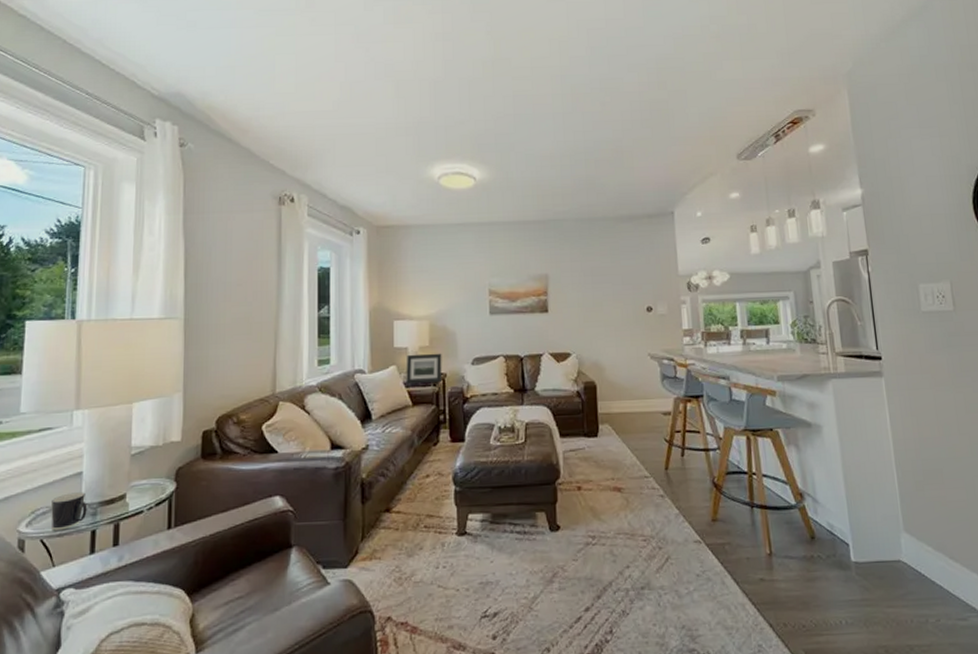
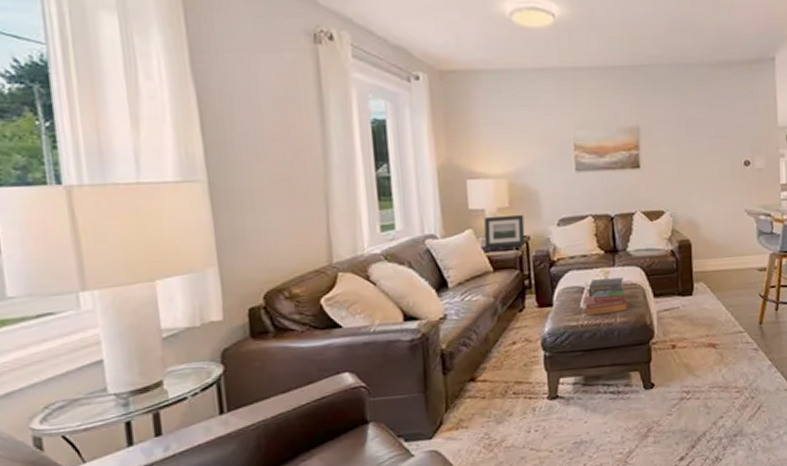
mug: present [51,492,88,531] -> none [68,382,117,425]
books: none [494,416,535,453] -> present [584,277,628,316]

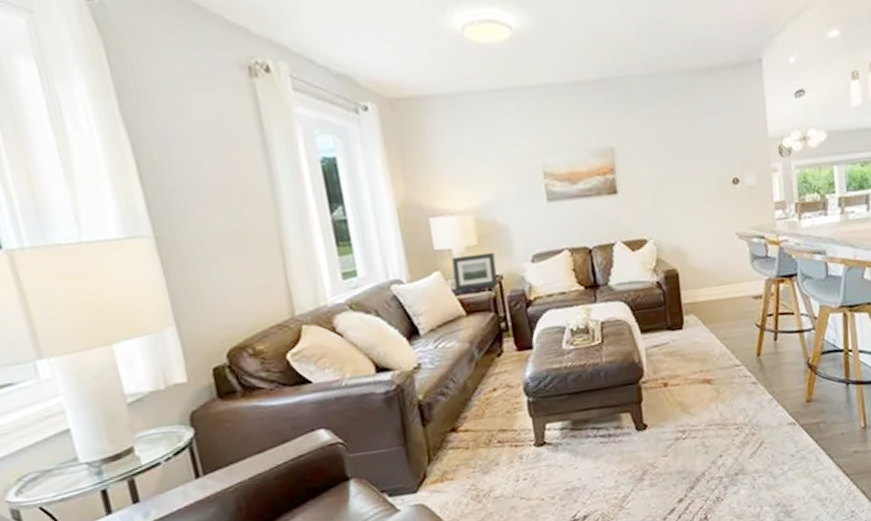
books: present [584,277,628,316] -> none [566,314,613,357]

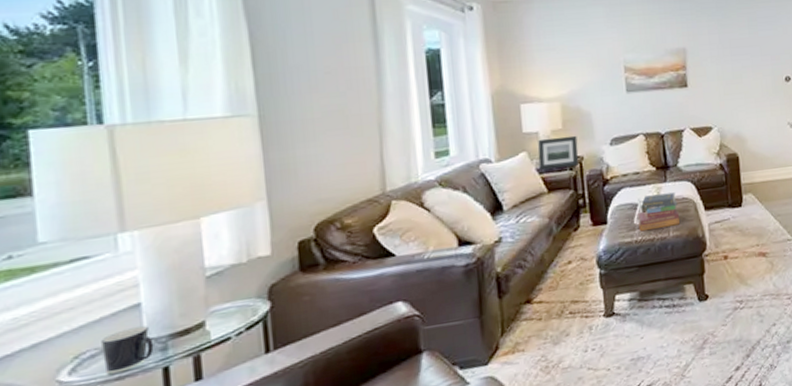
mug: none [39,451,90,496] -> present [101,326,154,375]
books: none [566,314,613,357] -> present [638,192,680,232]

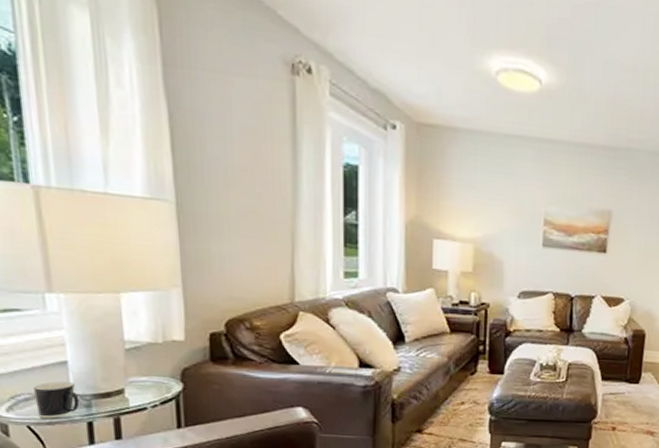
picture frame: present [538,135,579,170] -> none [444,278,486,312]
books: present [638,192,680,232] -> none [534,355,576,389]

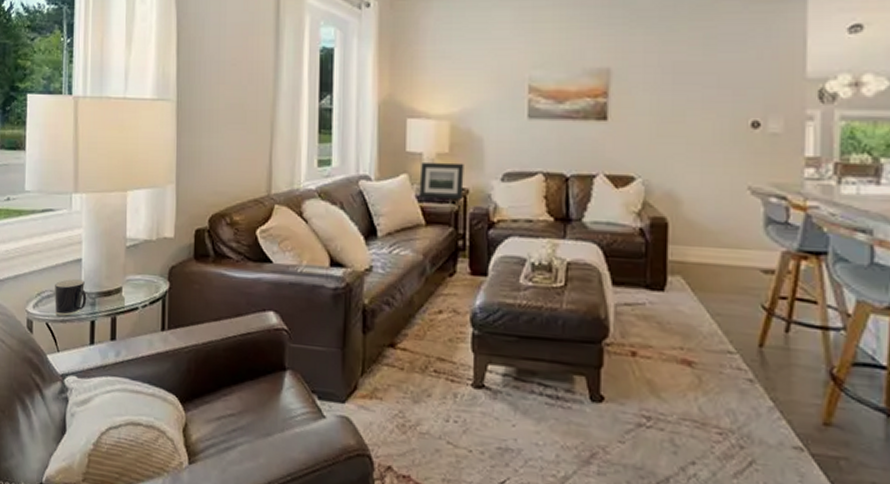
picture frame: none [444,278,486,312] -> present [419,161,464,199]

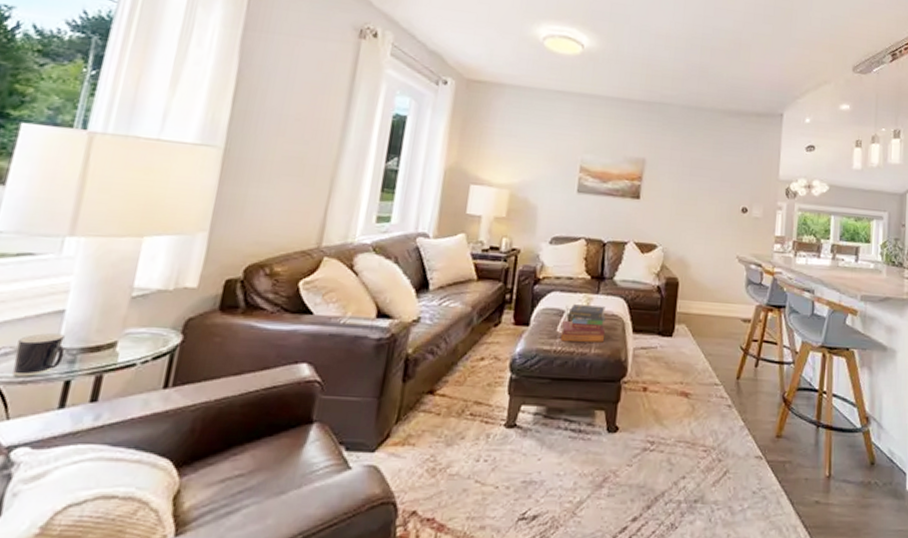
picture frame: present [419,161,464,199] -> none [474,223,519,258]
books: none [525,251,578,297] -> present [560,304,606,343]

